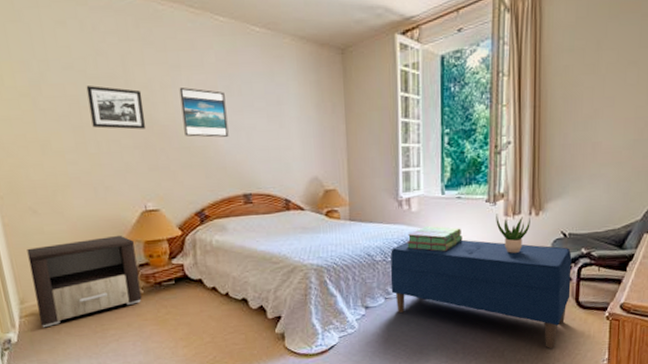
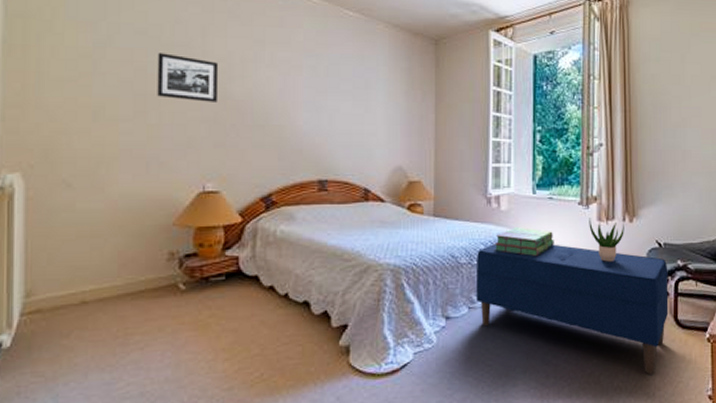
nightstand: present [27,235,142,328] -> none [47,218,184,330]
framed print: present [179,88,229,138] -> none [260,63,309,117]

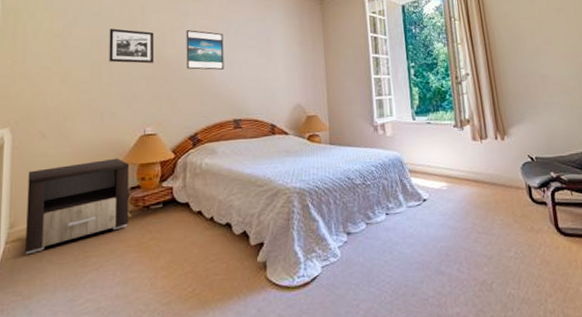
nightstand: none [47,218,184,330] -> present [25,158,130,255]
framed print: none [260,63,309,117] -> present [186,30,224,70]
bench: present [475,244,669,375] -> none [369,163,549,282]
stack of books: present [494,227,554,257] -> none [383,150,436,176]
potted plant: present [589,218,624,262] -> none [464,138,498,177]

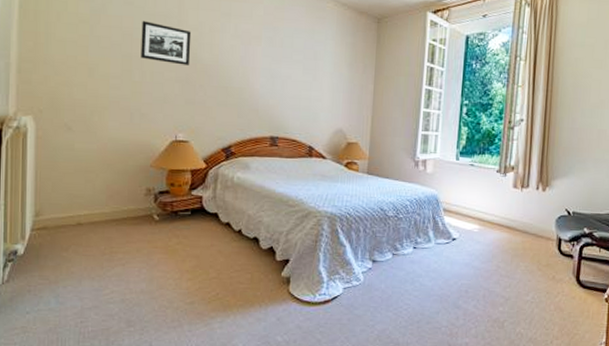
nightstand: present [25,158,130,255] -> none [51,160,159,243]
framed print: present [186,30,224,70] -> none [225,34,267,82]

